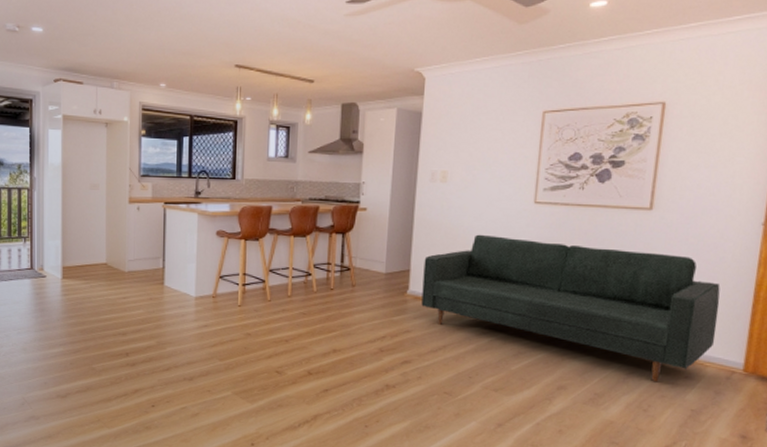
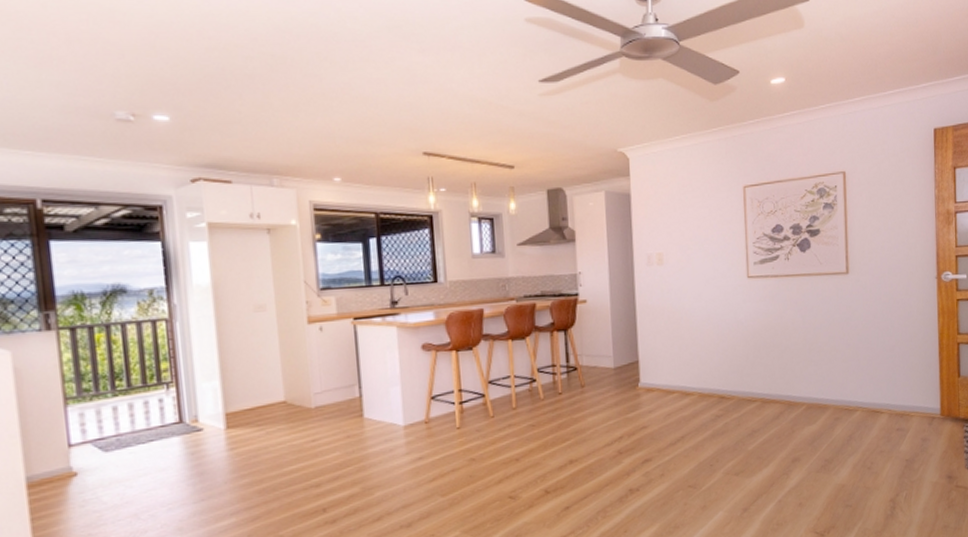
sofa: present [421,234,721,383] -> none [651,314,915,439]

